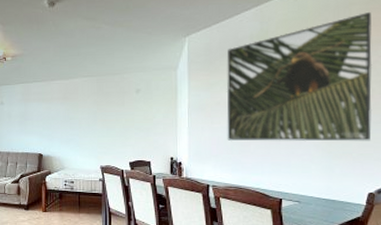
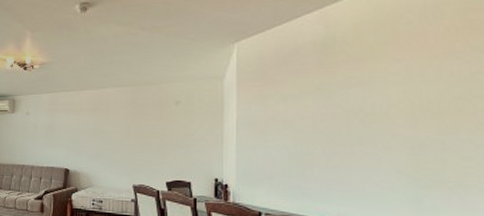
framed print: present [226,11,372,141] -> none [283,12,474,169]

